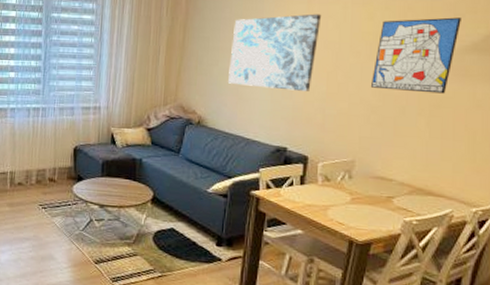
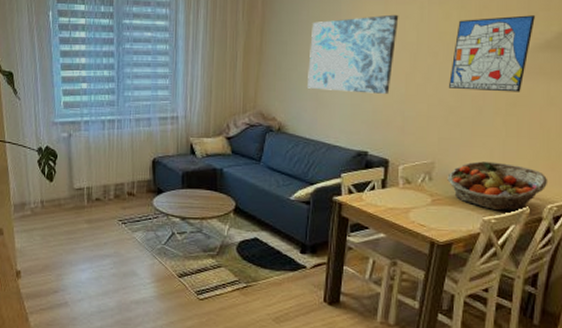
fruit basket: none [368,161,473,214] -> present [447,161,548,212]

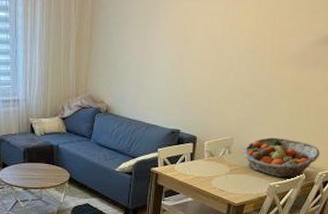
wall art: present [308,14,399,94] -> none [131,11,208,80]
wall art: present [448,15,535,92] -> none [246,14,317,80]

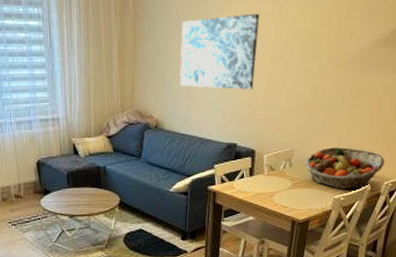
wall art: none [131,11,208,80] -> present [180,13,260,89]

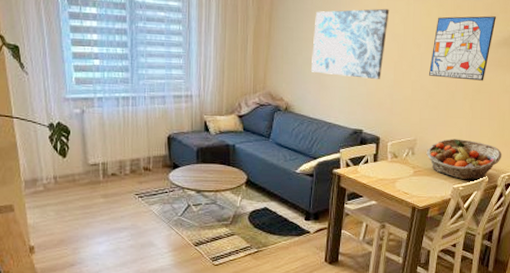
wall art: none [303,13,374,84] -> present [428,16,496,81]

